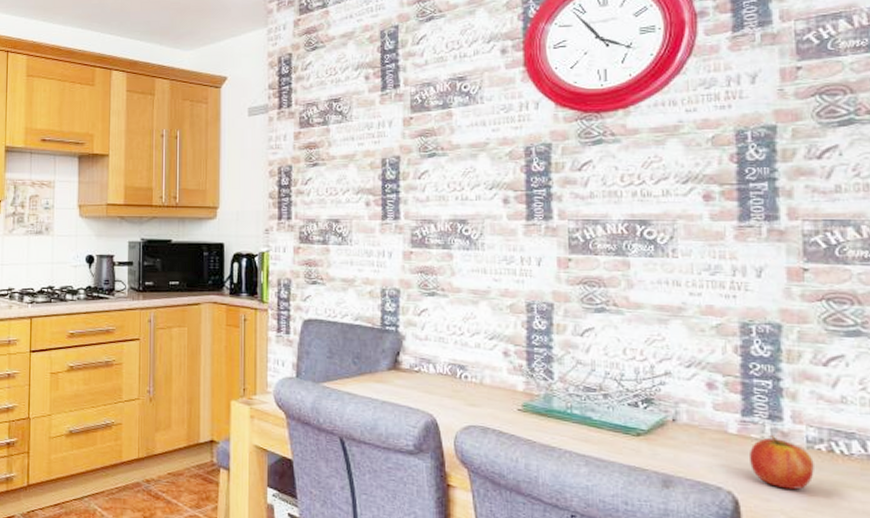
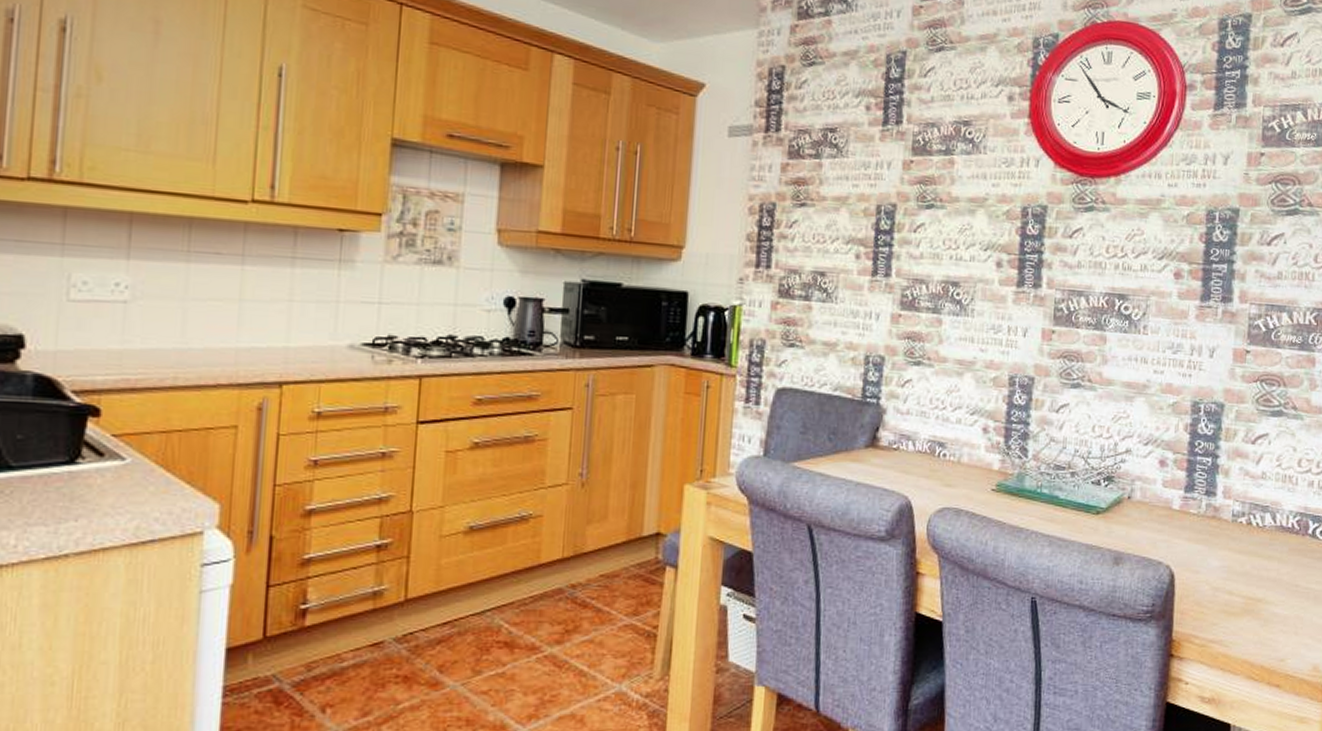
fruit: present [750,436,814,490] -> none [1187,511,1236,561]

